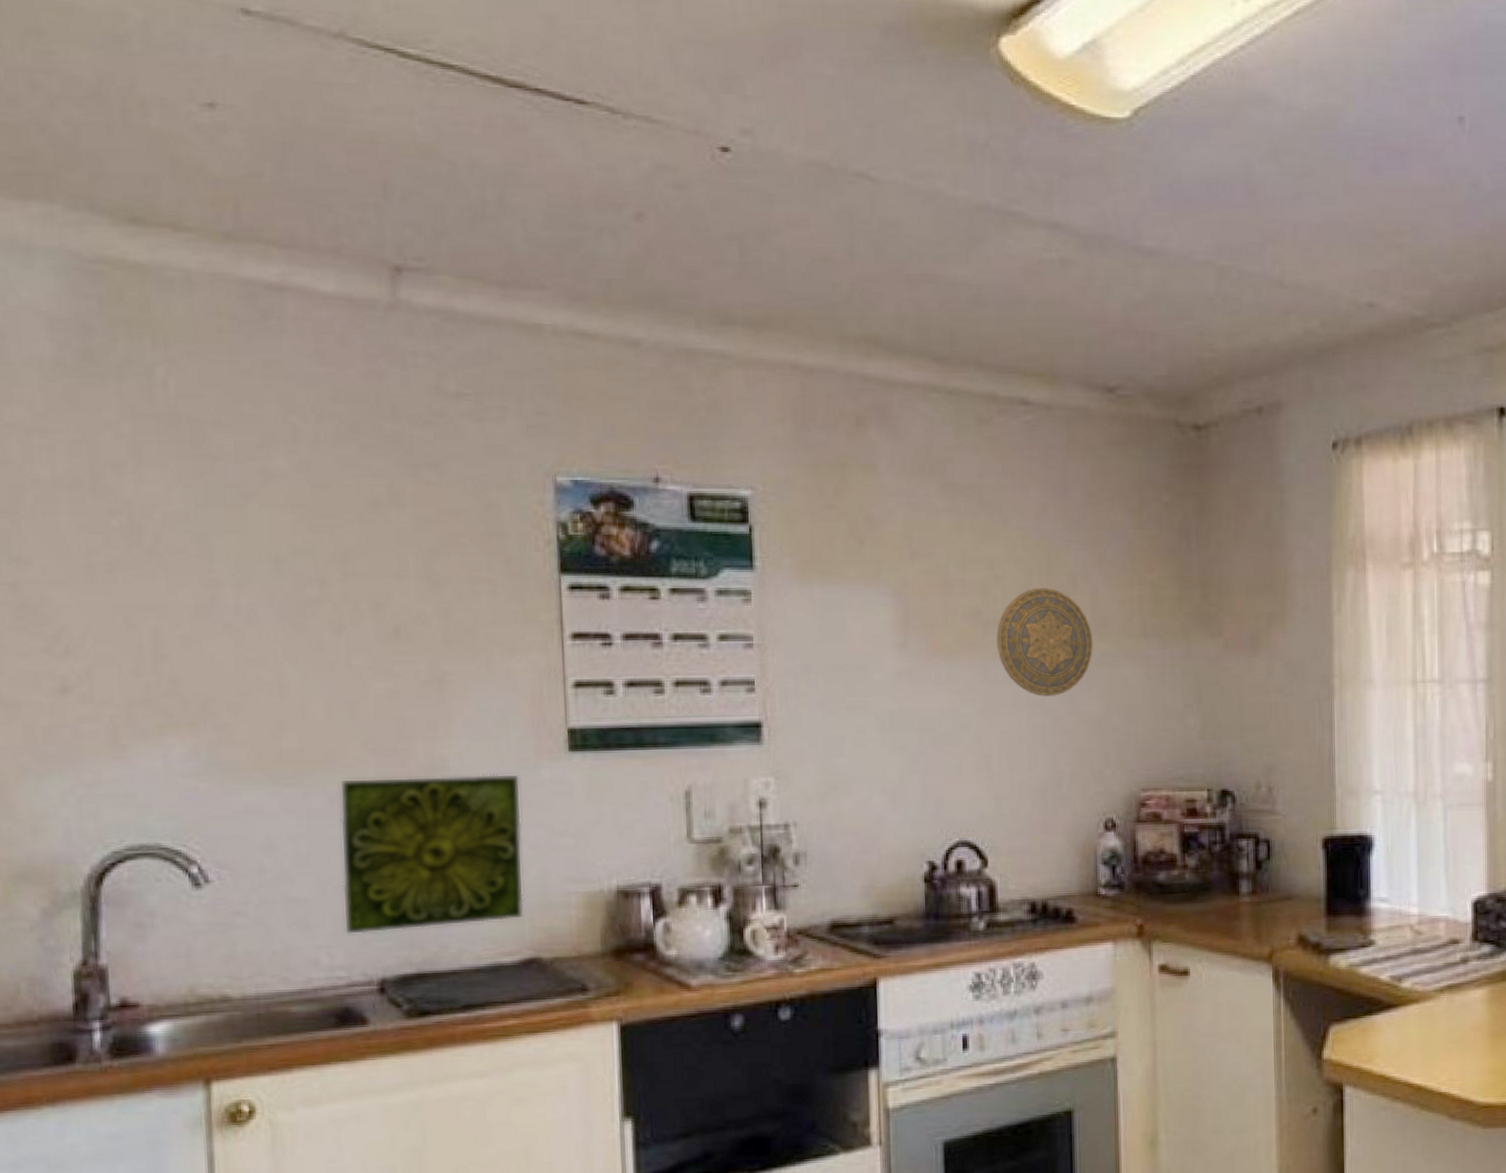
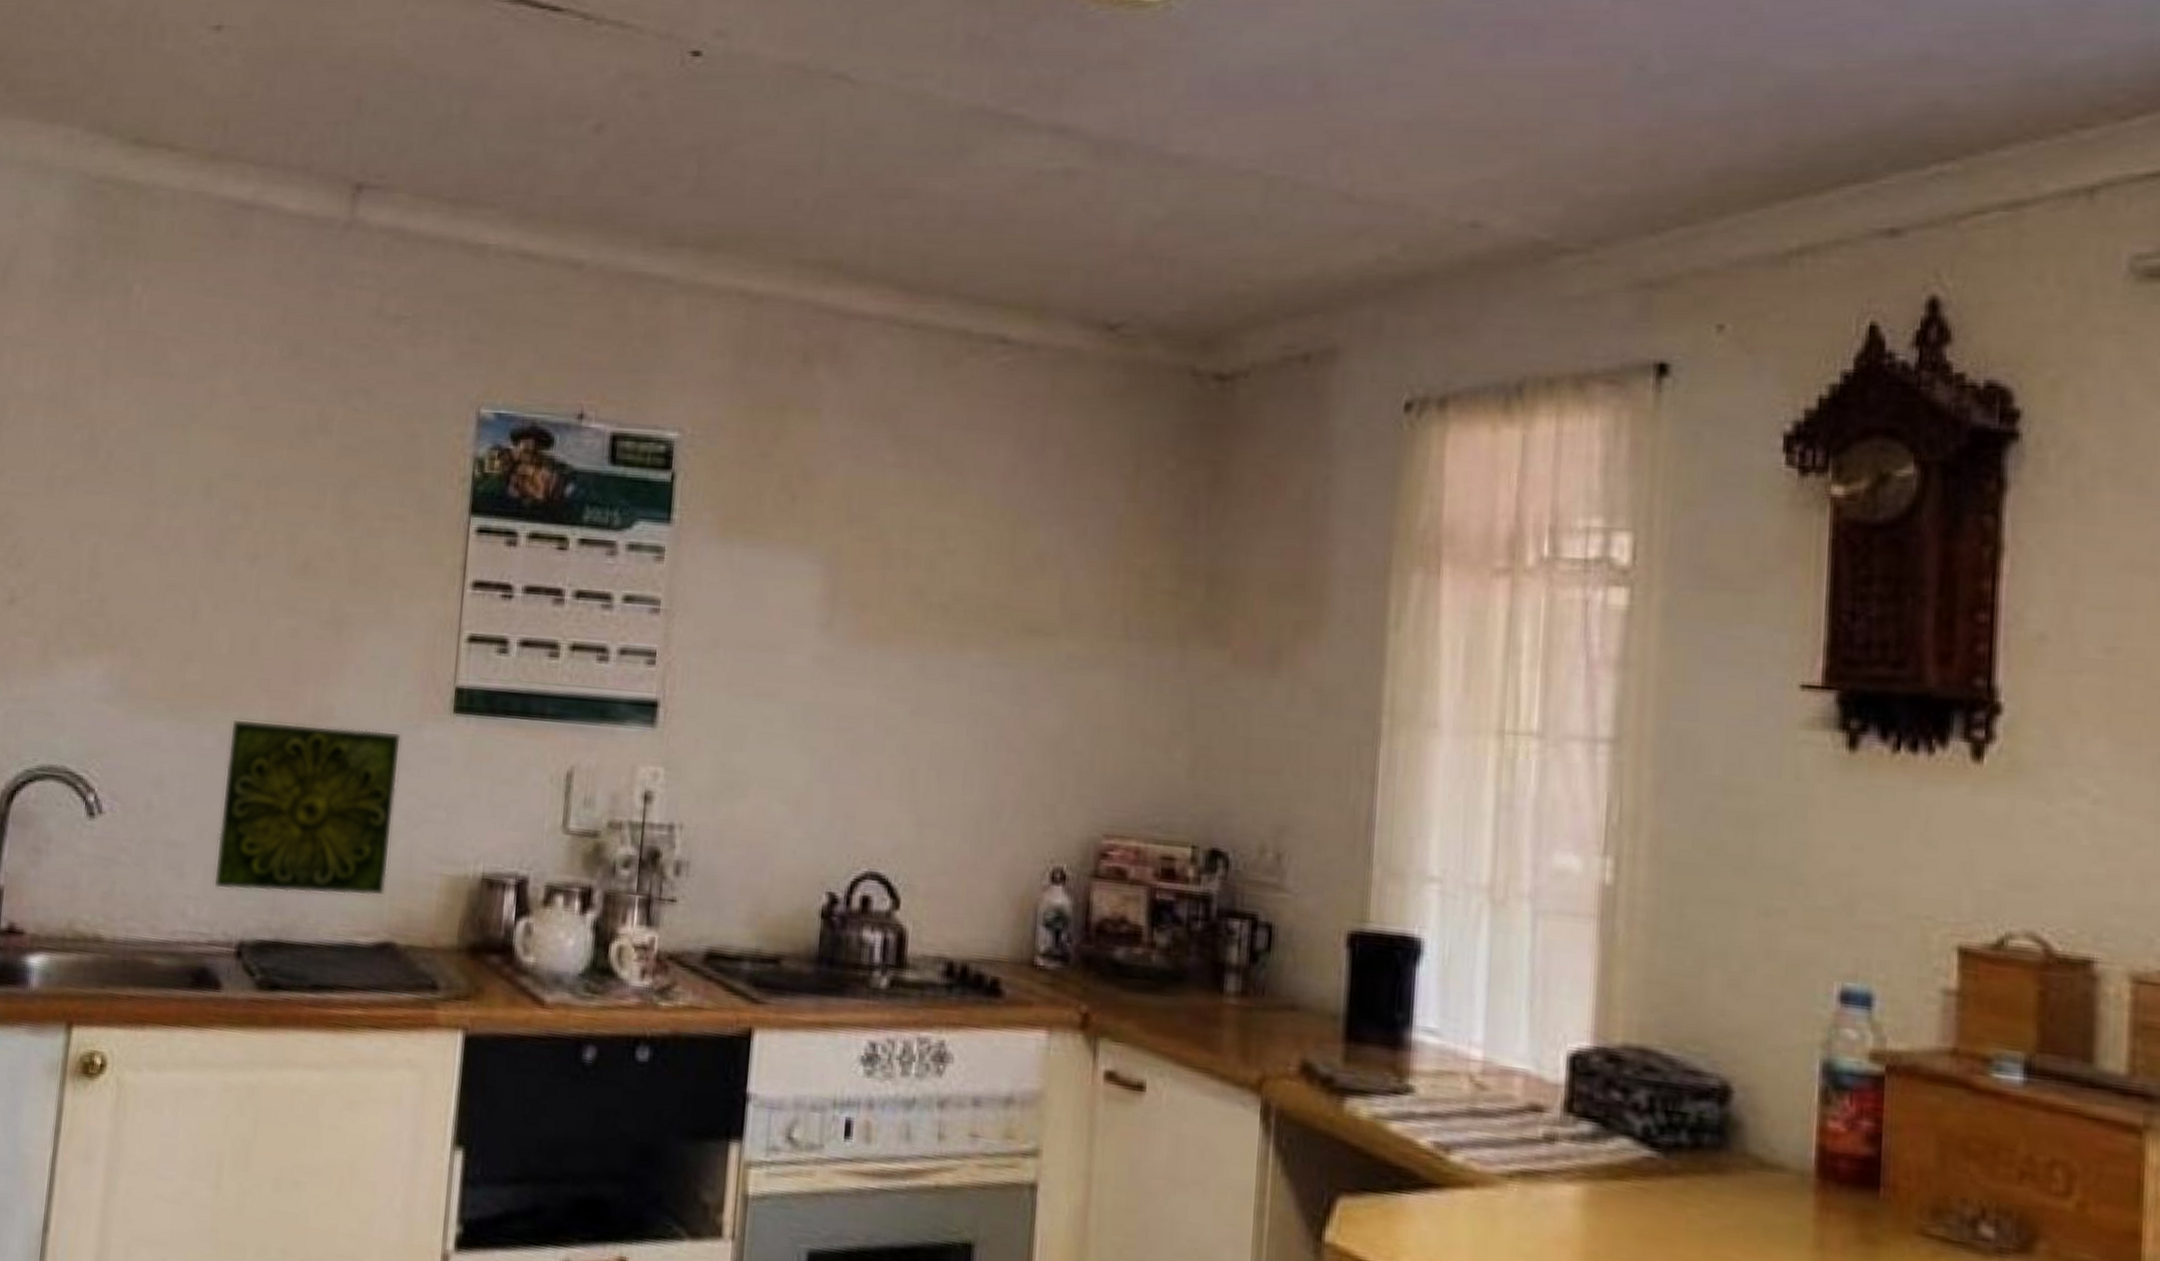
decorative plate: present [996,587,1093,696] -> none [938,567,1060,704]

